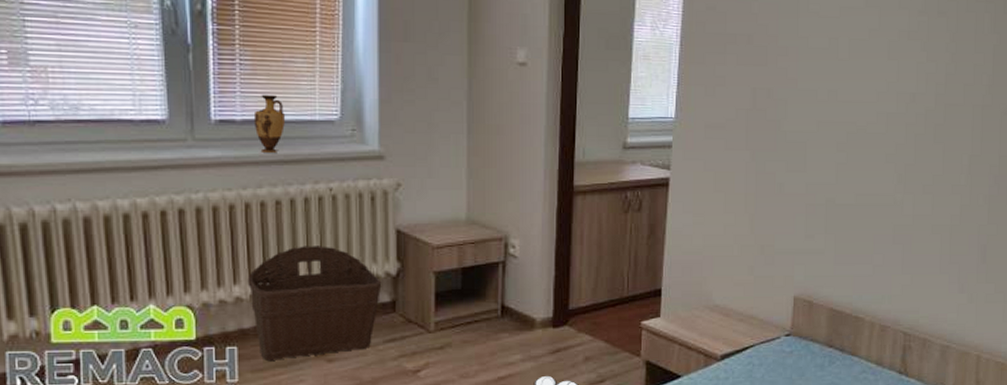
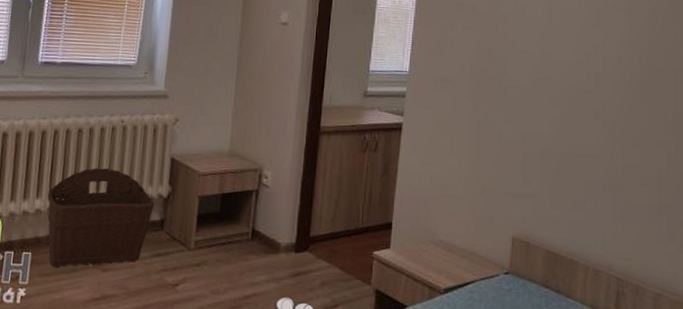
vase: present [253,94,286,153] -> none [70,43,95,90]

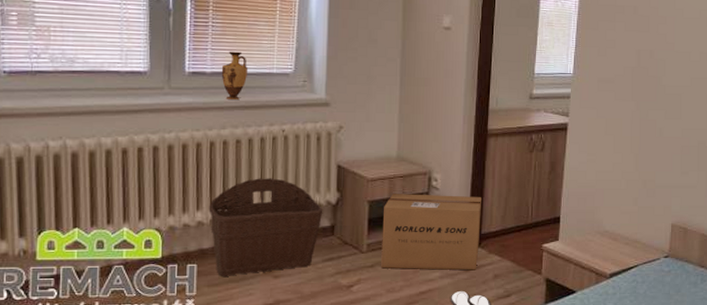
vase: none [70,43,95,90] -> present [221,51,249,100]
box: none [207,190,311,276] -> present [381,194,481,271]

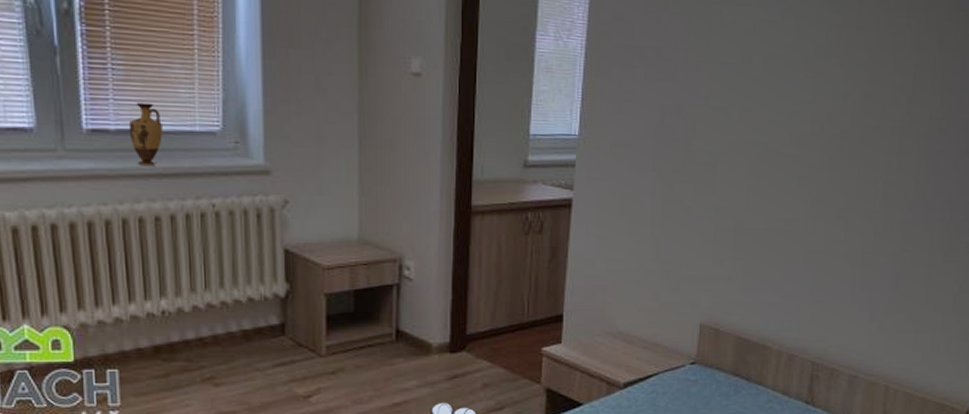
wicker basket: present [208,178,323,278] -> none [127,265,270,385]
box: present [381,194,481,271] -> none [344,285,466,379]

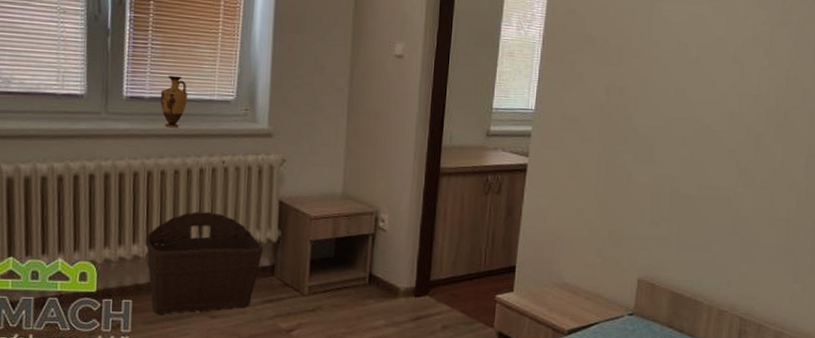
wicker basket: none [127,265,270,385] -> present [145,212,264,315]

